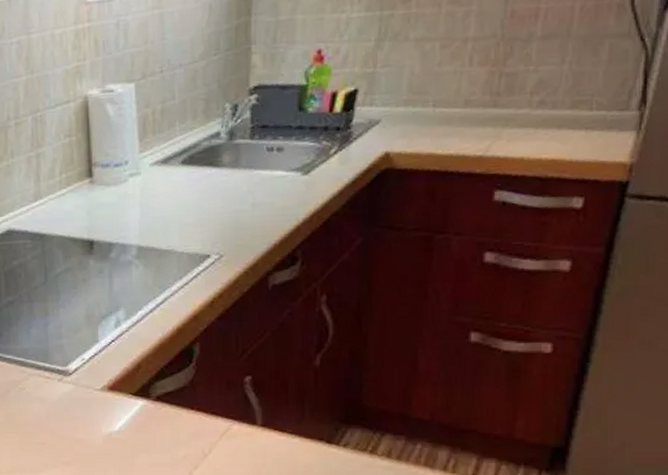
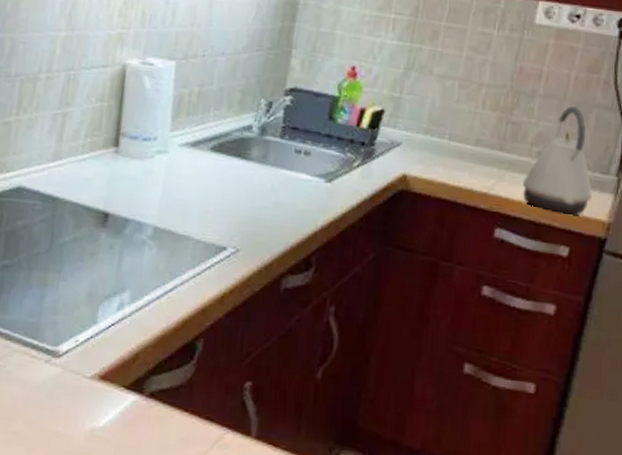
kettle: none [524,40,608,165] -> present [522,106,592,216]

